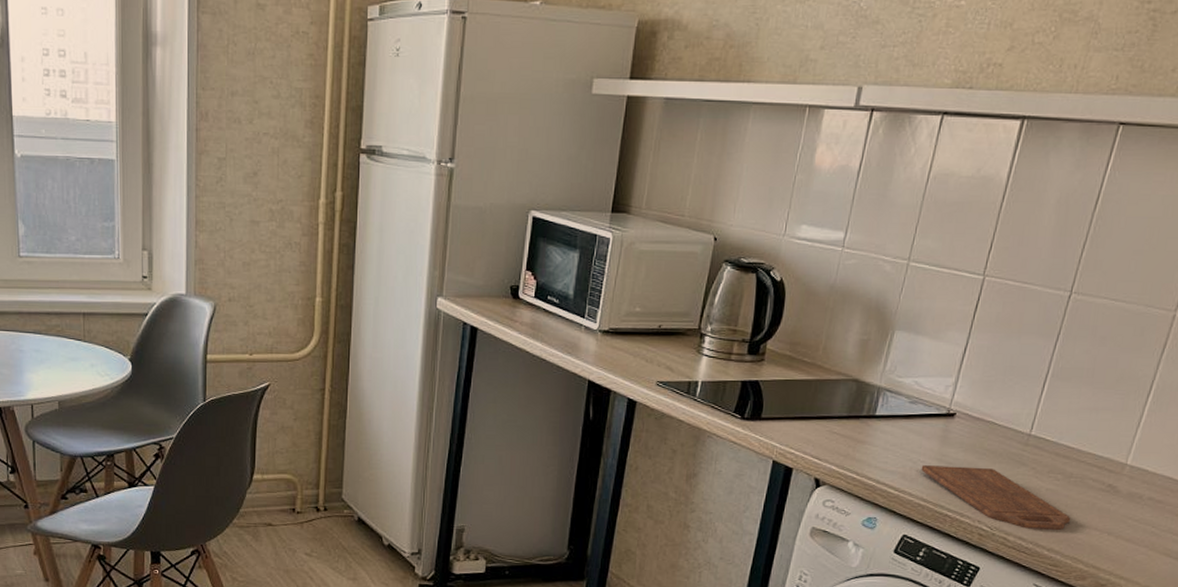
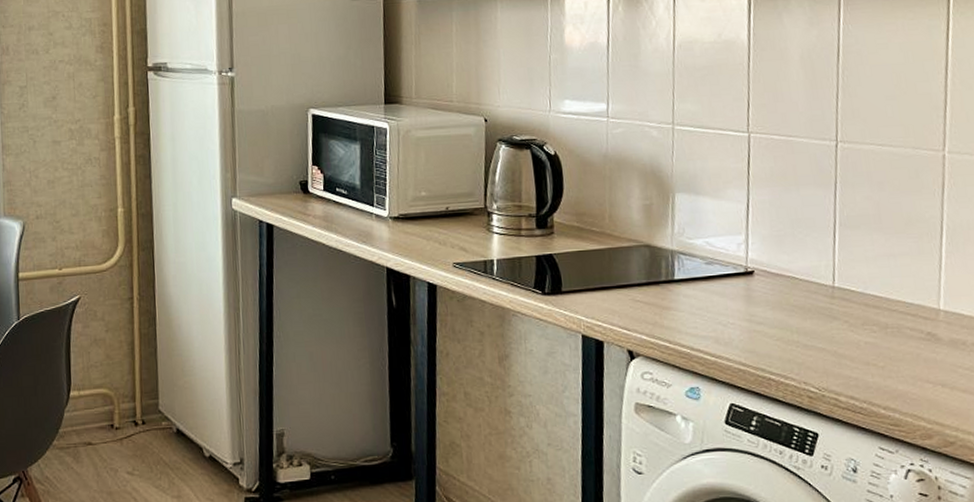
cutting board: present [921,465,1070,531] -> none [732,325,899,387]

